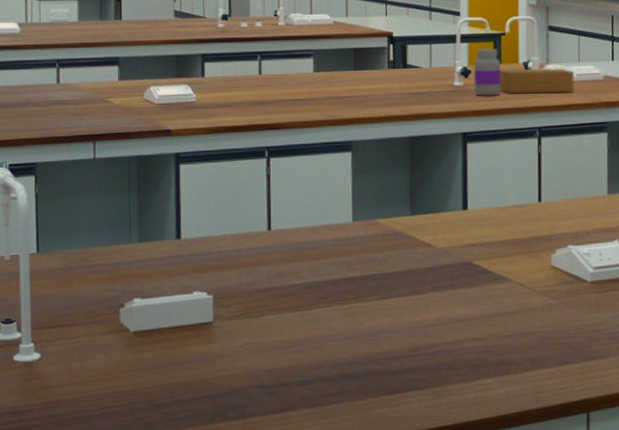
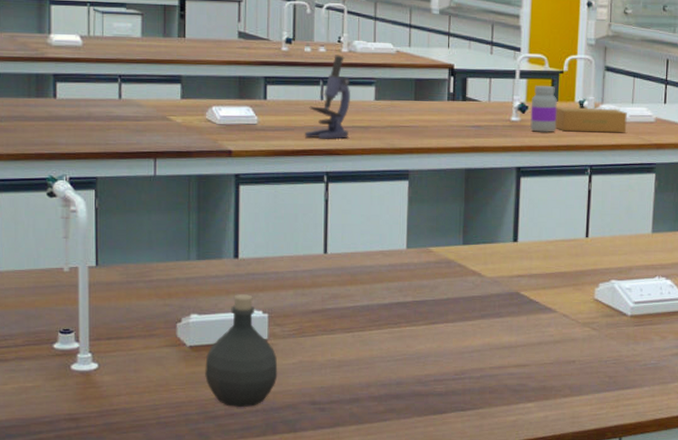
flask: none [150,276,225,394] -> present [205,294,278,407]
microscope: none [243,28,289,114] -> present [304,55,350,139]

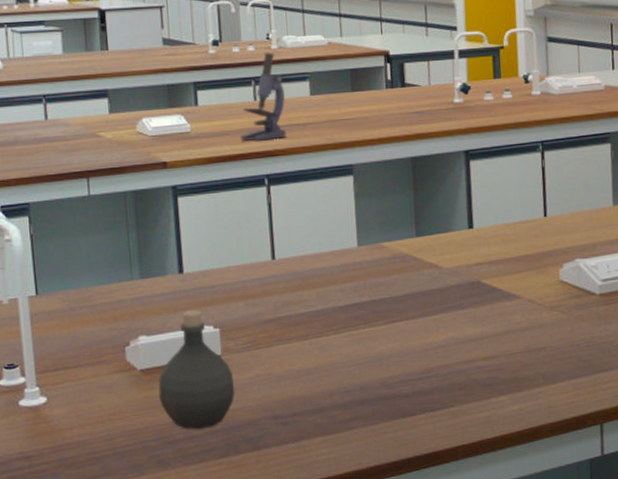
jar: present [530,85,557,133] -> none [473,62,502,113]
box: present [555,107,627,133] -> none [499,80,576,109]

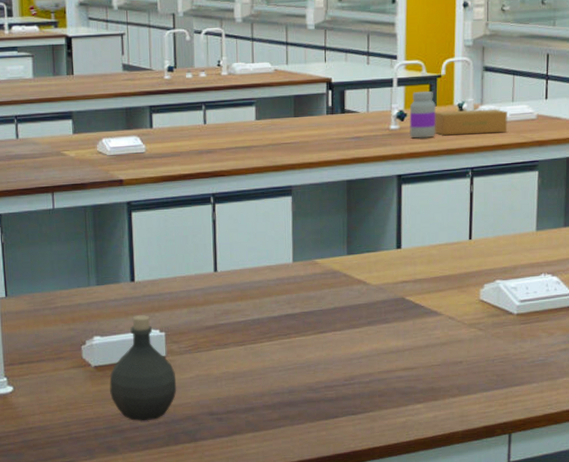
microscope: present [240,52,286,141] -> none [190,78,232,162]
jar: none [473,62,502,113] -> present [409,91,436,139]
box: none [499,80,576,109] -> present [435,108,508,136]

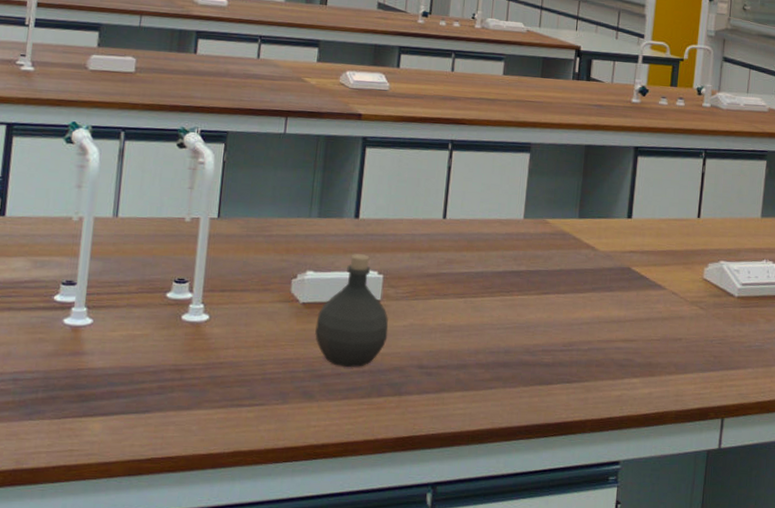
jar: present [409,91,436,139] -> none [649,71,677,116]
box: present [435,108,508,136] -> none [674,92,742,121]

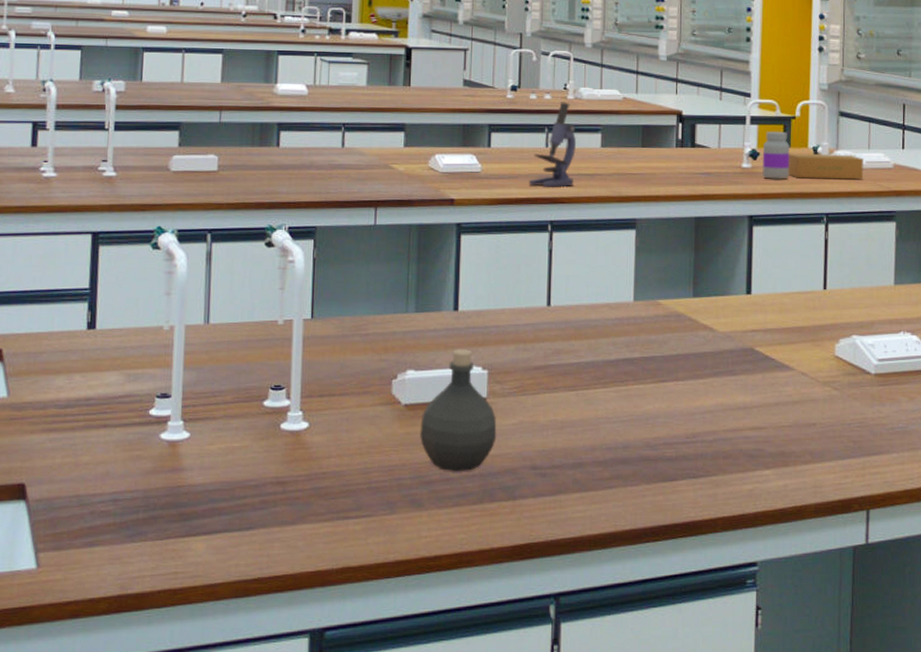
microscope: none [433,30,481,109] -> present [528,102,576,187]
jar: none [649,71,677,116] -> present [762,131,790,180]
box: none [674,92,742,121] -> present [789,153,864,180]

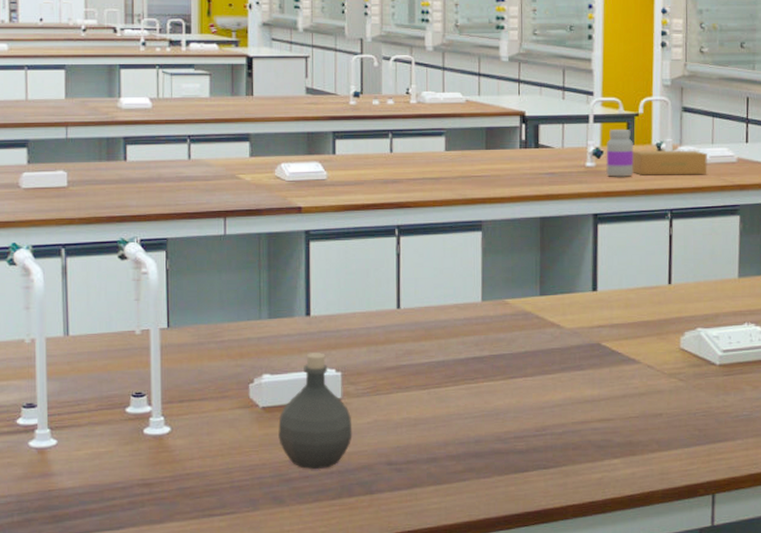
microscope: present [528,102,576,187] -> none [374,106,420,192]

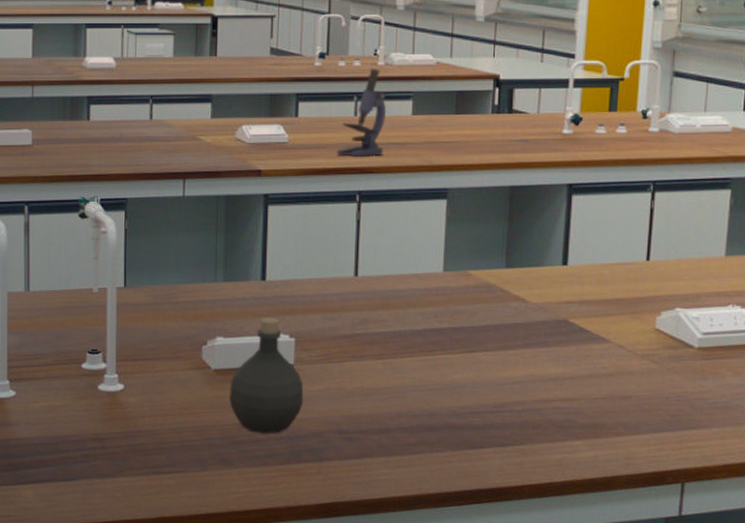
microscope: none [374,106,420,192] -> present [336,68,386,157]
jar: present [606,128,634,178] -> none [584,94,616,147]
box: present [632,150,707,176] -> none [614,117,698,145]

